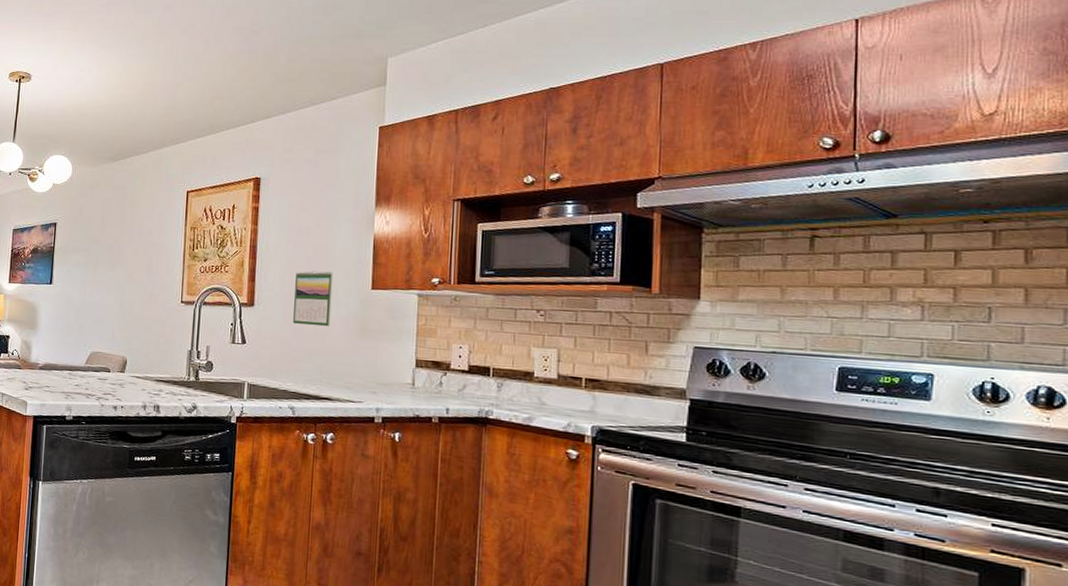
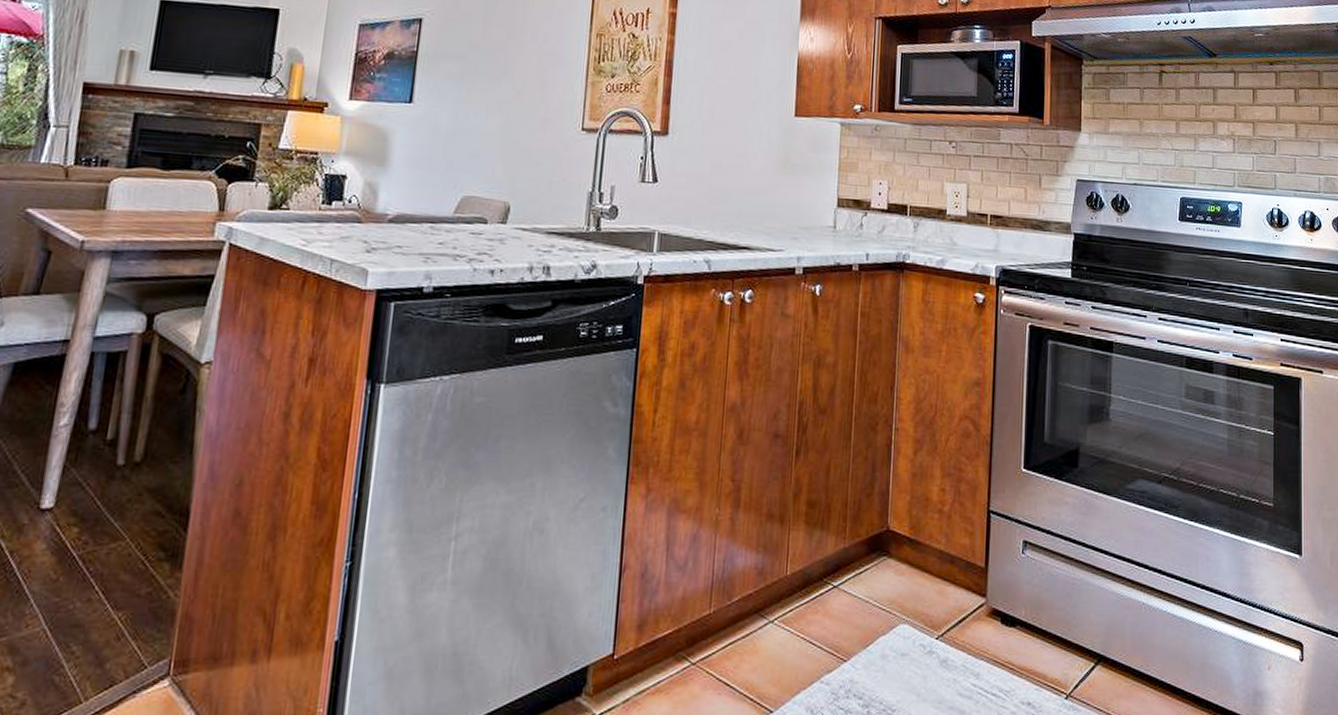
calendar: present [293,271,334,327] -> none [711,93,756,161]

